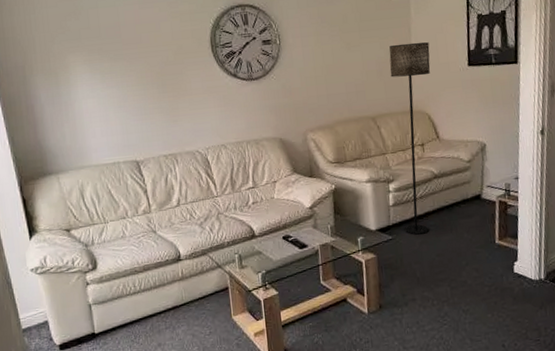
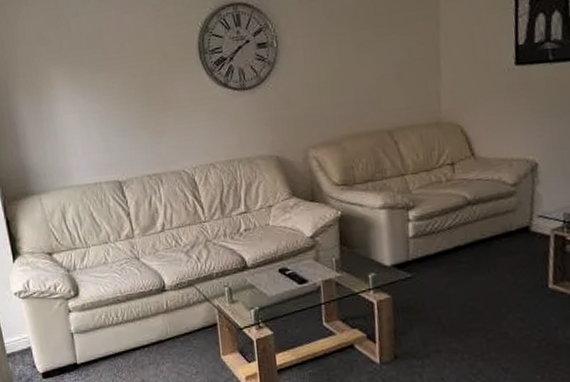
floor lamp: present [389,42,430,235] -> none [410,37,465,274]

